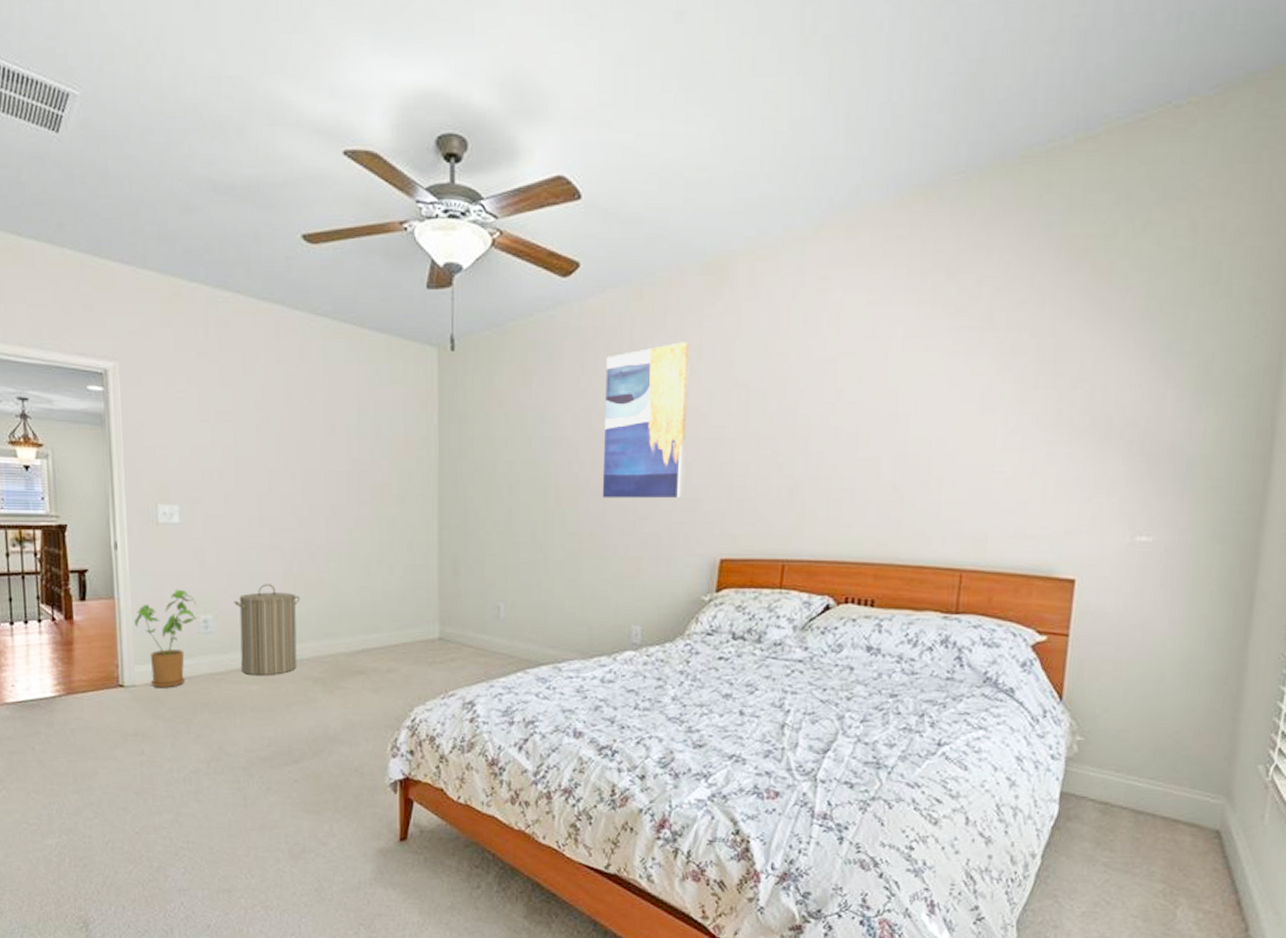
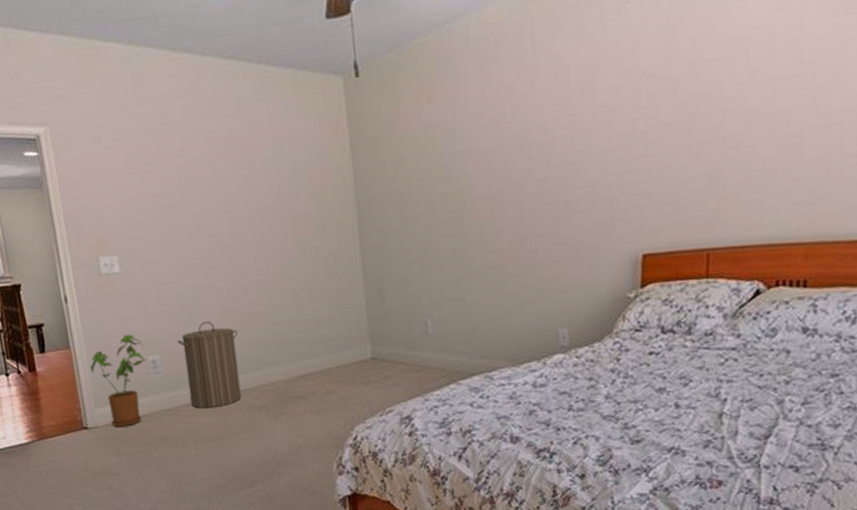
wall art: present [602,342,690,499] -> none [509,38,600,206]

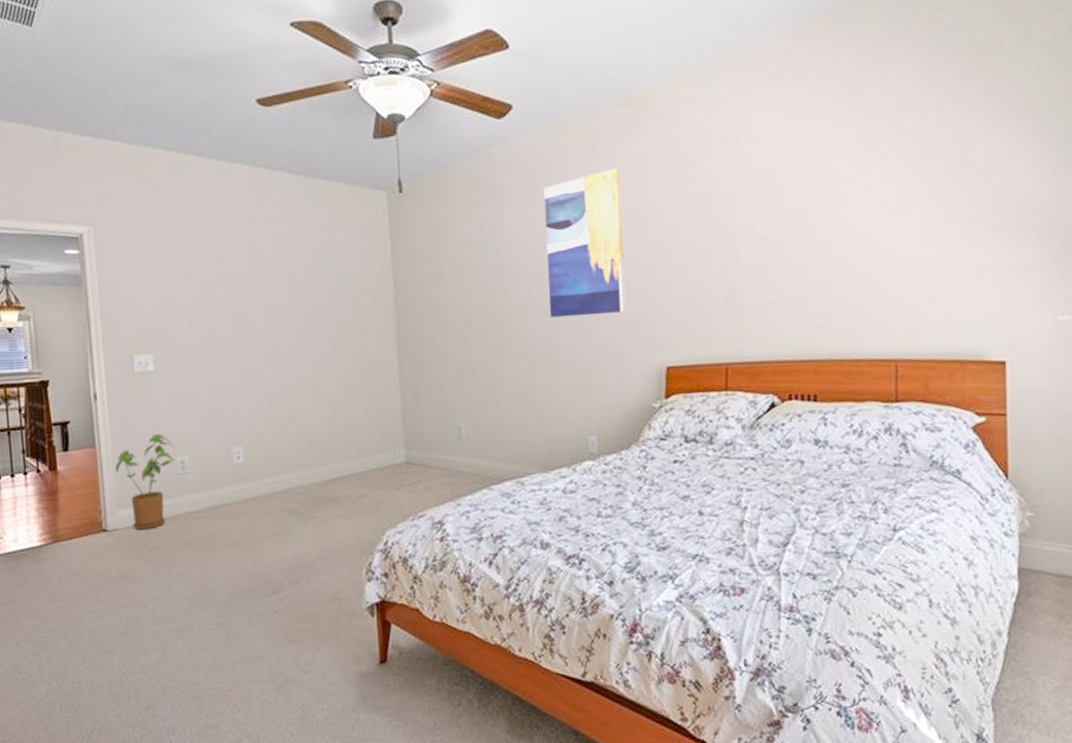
laundry hamper: present [177,321,242,409] -> none [209,422,272,512]
wall art: none [509,38,600,206] -> present [543,168,626,318]

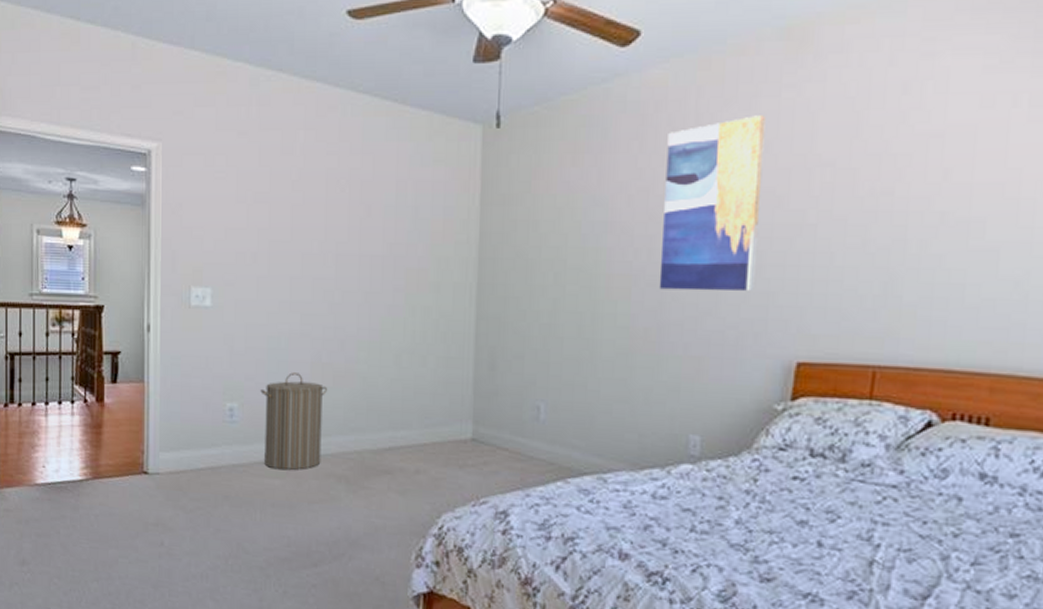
house plant: present [115,433,175,530] -> none [162,375,224,478]
laundry hamper: none [209,422,272,512] -> present [260,372,327,471]

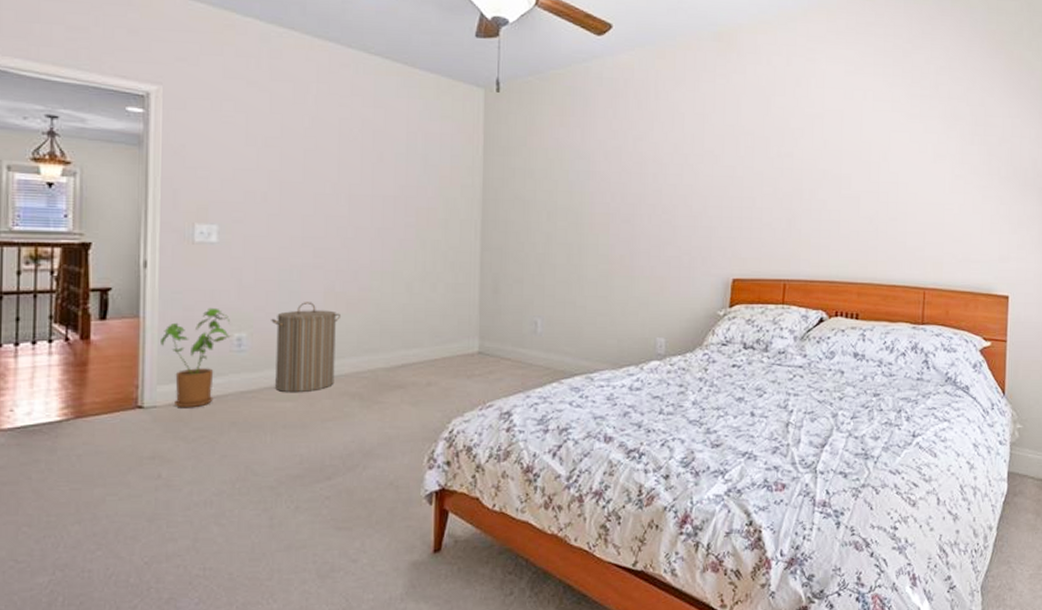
house plant: none [162,375,224,478] -> present [161,307,231,408]
wall art: present [659,115,766,291] -> none [630,95,705,226]

